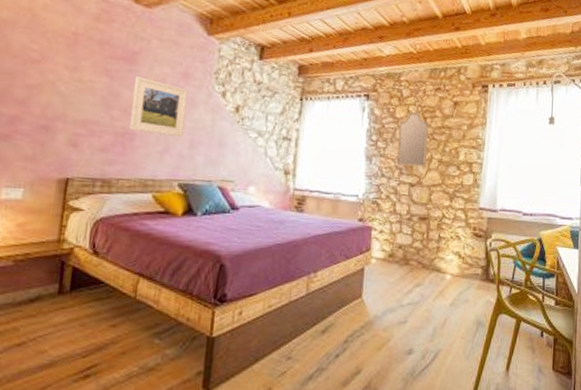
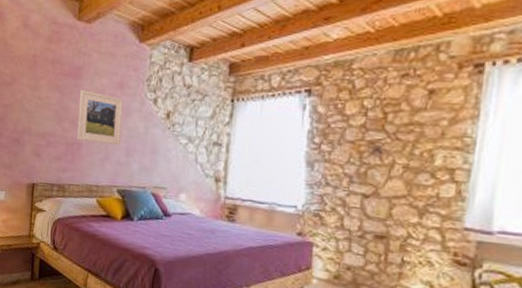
home mirror: present [396,111,429,168] -> none [344,106,391,175]

